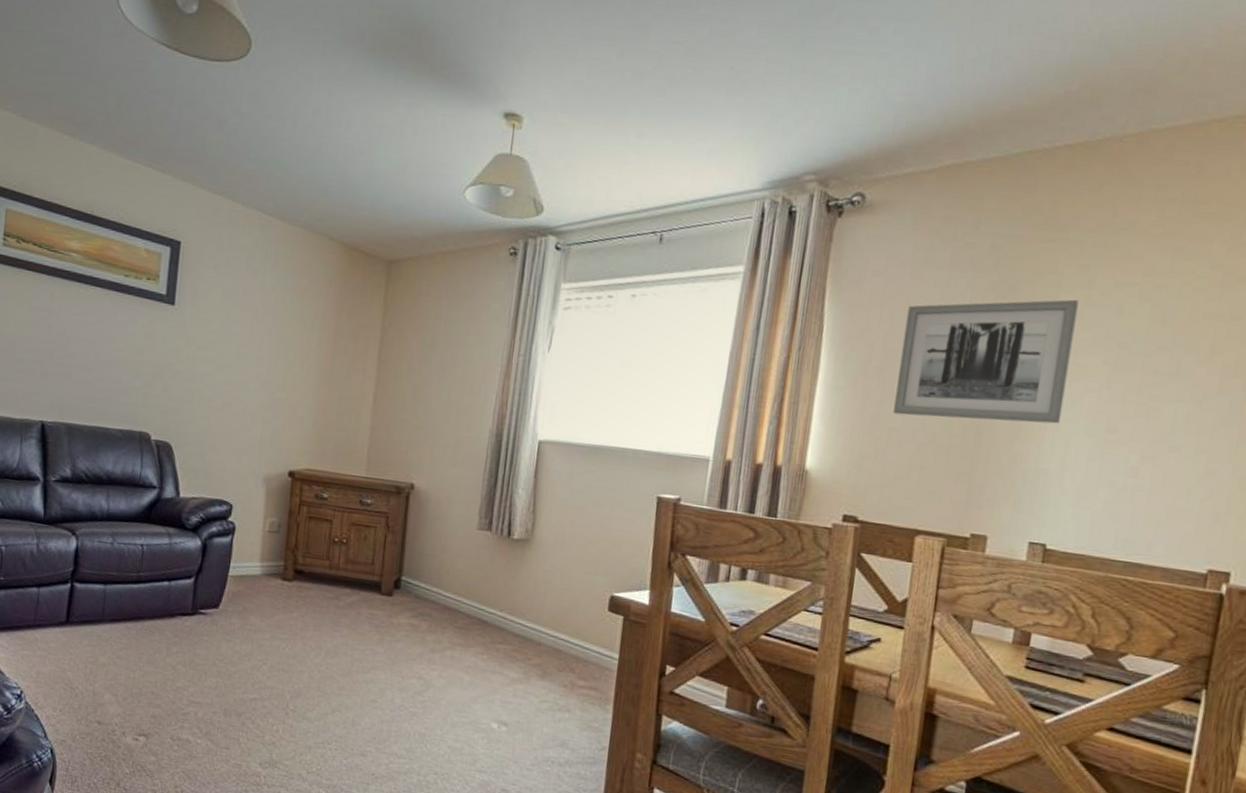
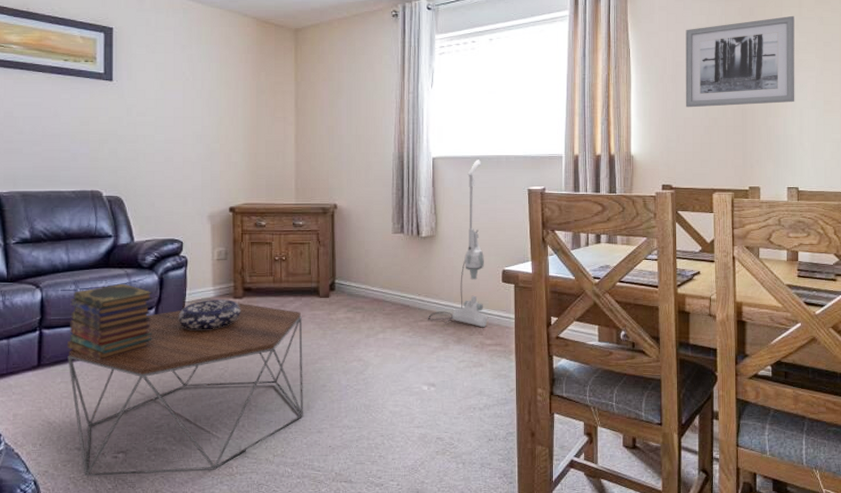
book stack: none [97,543,194,629] -> present [66,283,152,361]
coffee table: none [97,584,358,776] -> present [68,303,303,477]
decorative bowl: none [218,577,289,613] -> present [178,299,240,330]
vacuum cleaner: none [508,450,601,665] -> present [427,160,489,328]

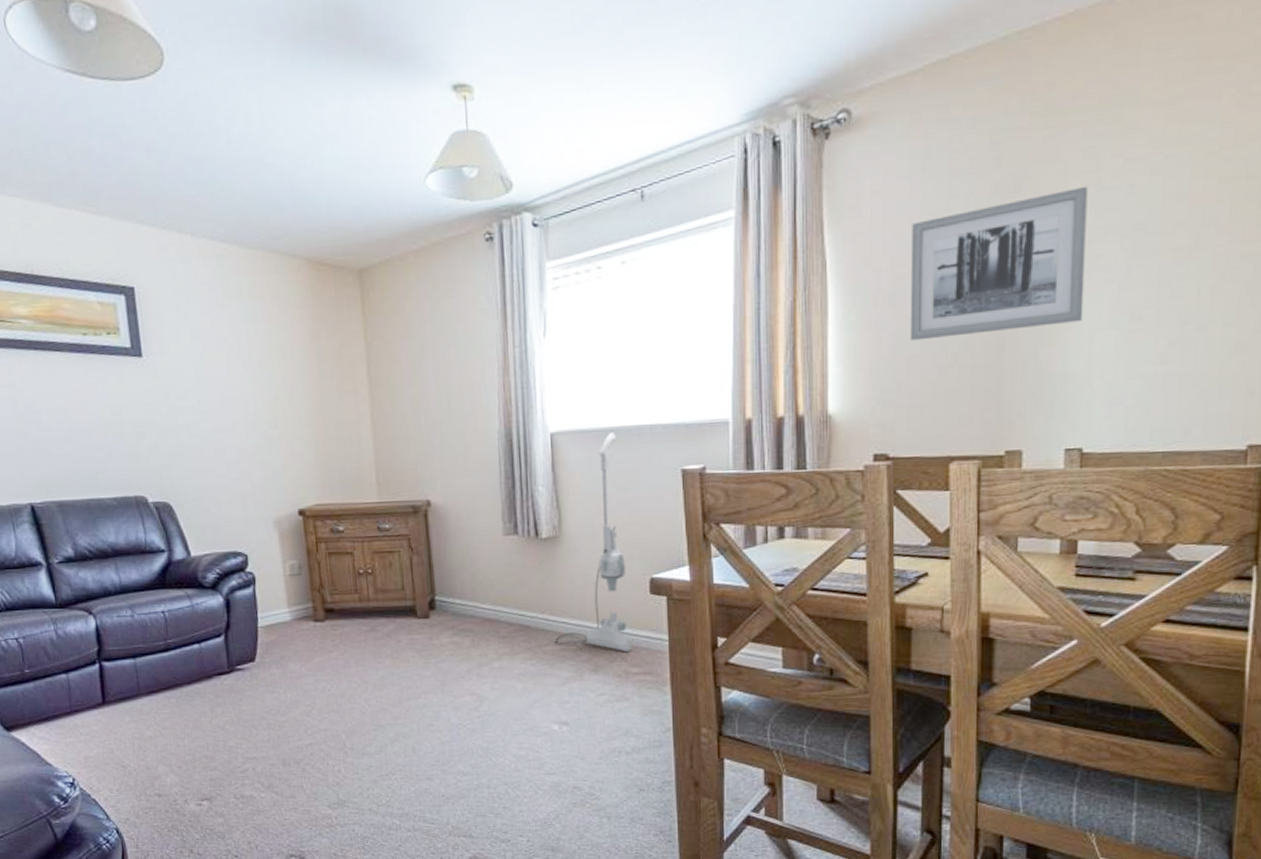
book stack: present [66,283,152,361] -> none [128,606,225,697]
coffee table: present [68,303,303,477] -> none [133,627,409,825]
decorative bowl: present [178,299,240,330] -> none [251,623,324,661]

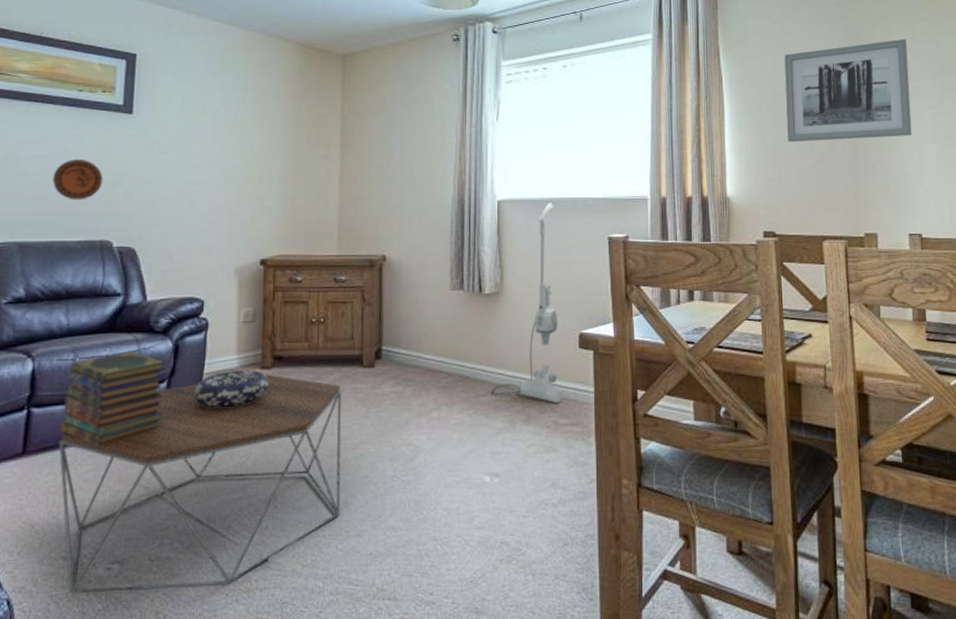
decorative plate: none [75,410,126,456] -> present [52,158,103,201]
book stack: none [128,606,225,697] -> present [58,351,165,447]
coffee table: none [133,627,409,825] -> present [59,374,342,594]
decorative bowl: none [251,623,324,661] -> present [194,370,269,408]

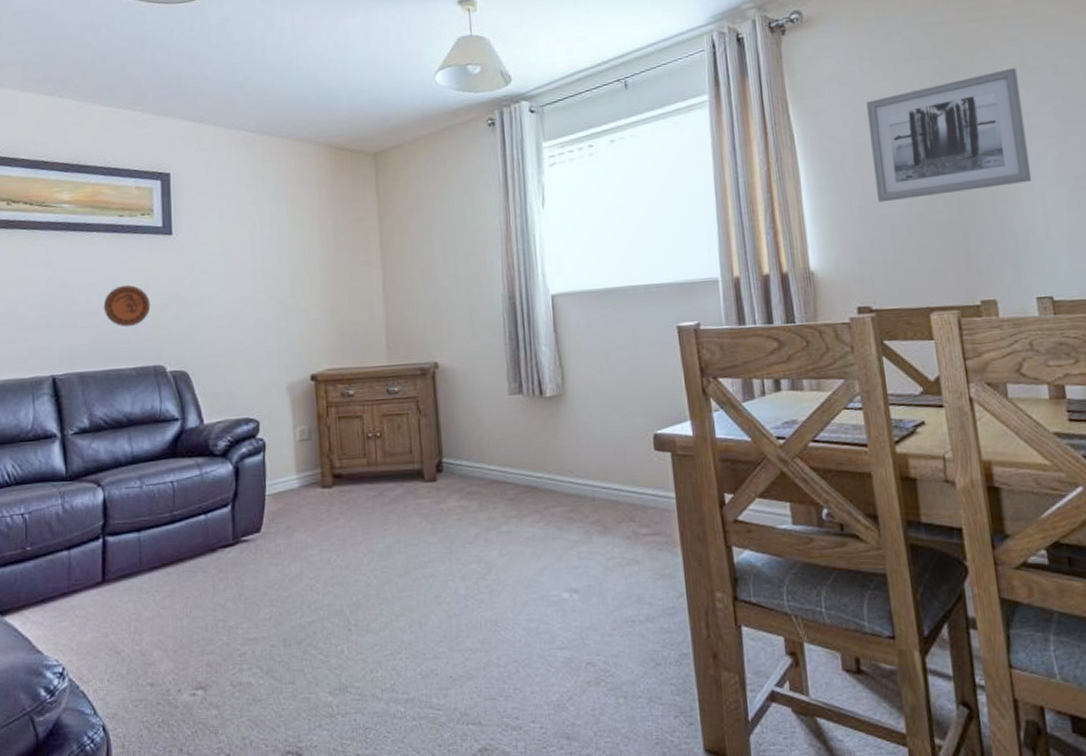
book stack: present [58,351,165,447] -> none [133,476,230,573]
coffee table: present [59,374,342,594] -> none [135,493,415,720]
decorative bowl: present [194,370,269,408] -> none [258,490,331,531]
vacuum cleaner: present [490,203,563,404] -> none [561,293,641,512]

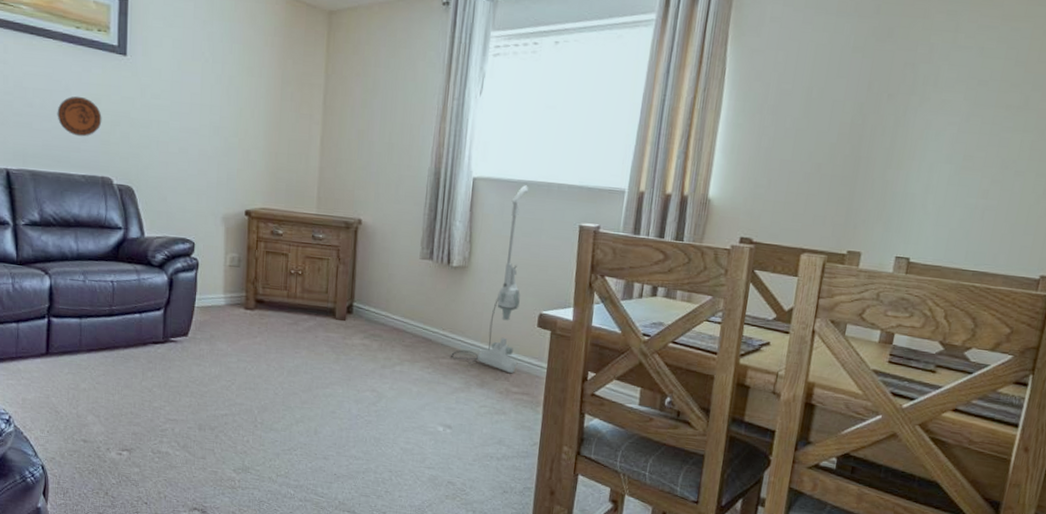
vacuum cleaner: none [561,293,641,512] -> present [450,185,529,374]
wall art: present [866,67,1032,203] -> none [785,42,946,154]

